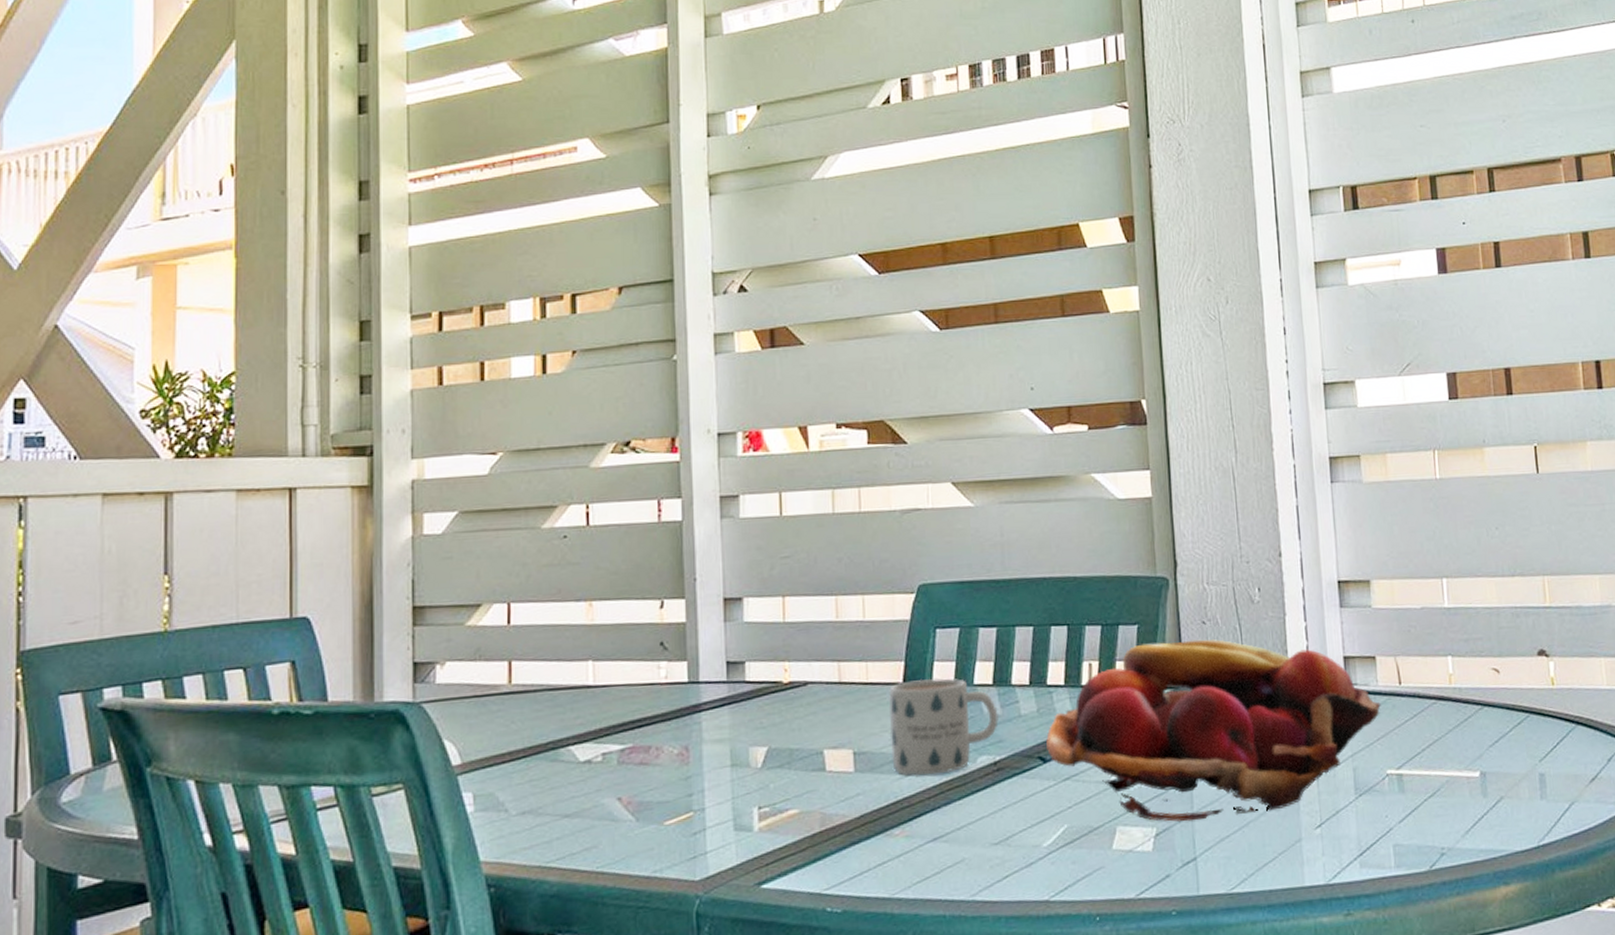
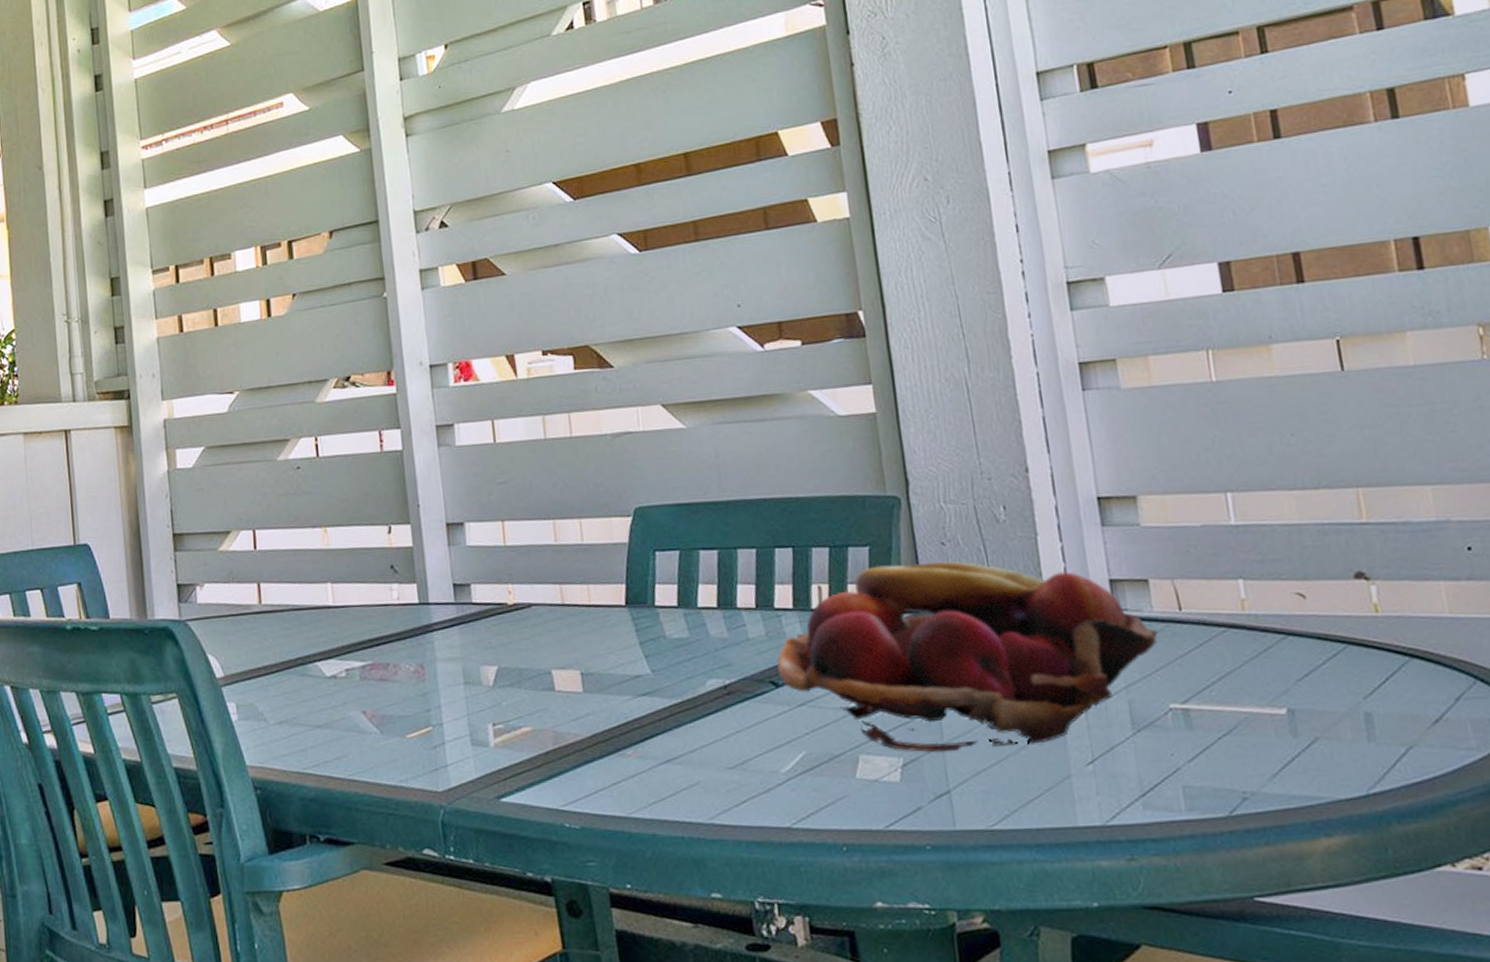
mug: present [888,678,999,776] -> none [611,600,726,697]

